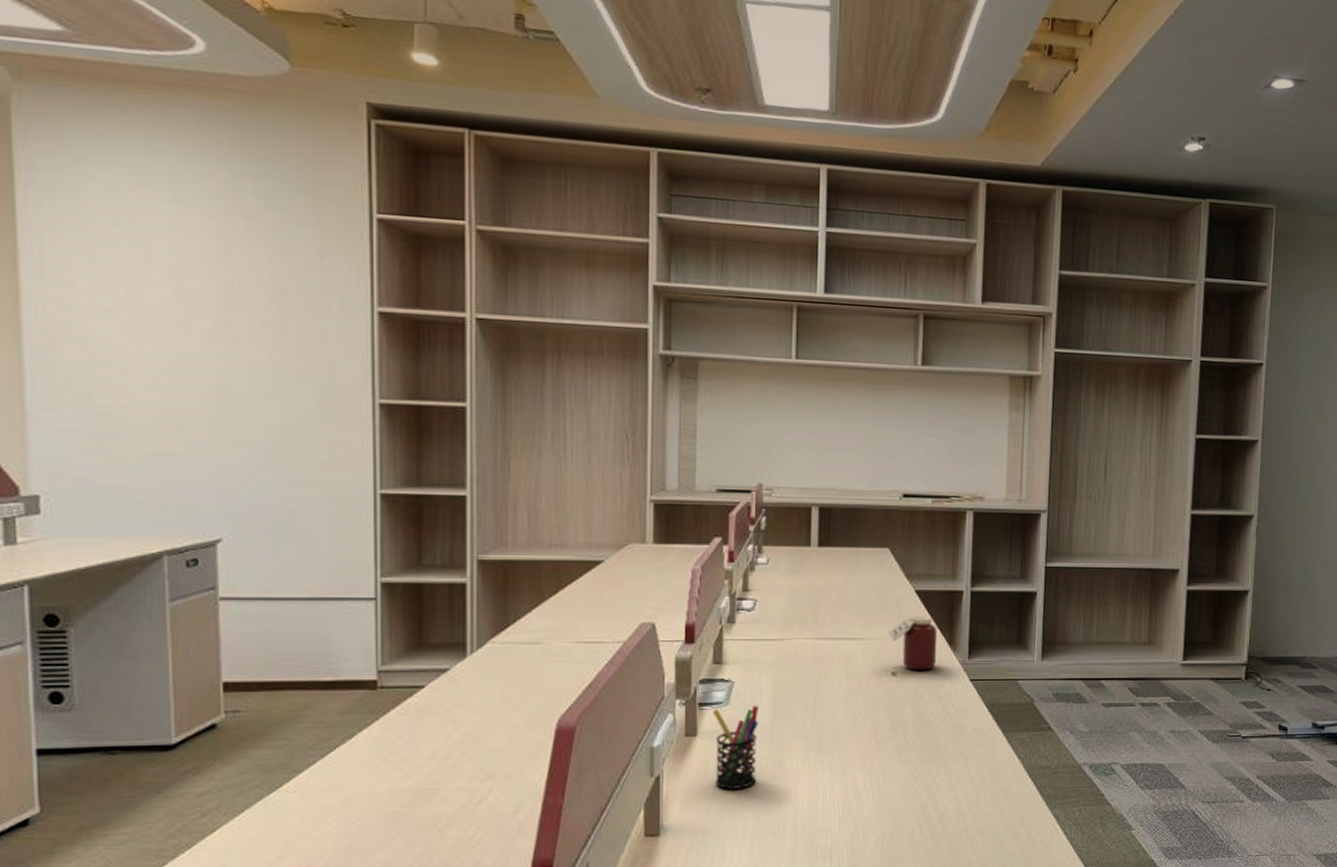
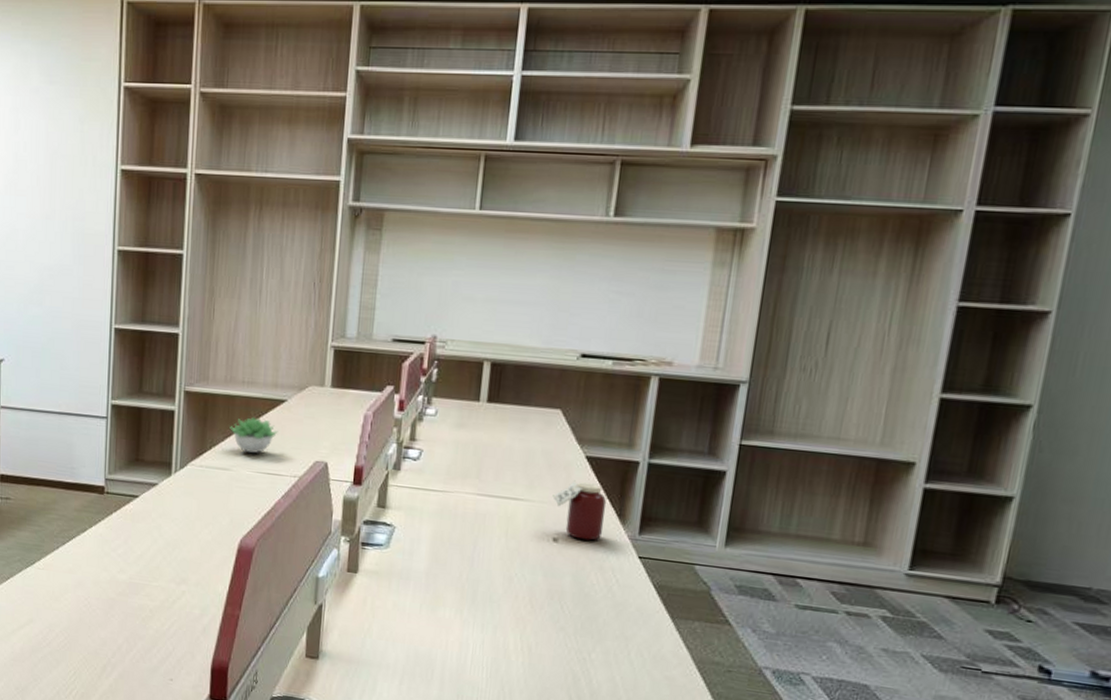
succulent plant: none [537,581,596,623] -> present [230,416,278,454]
pen holder: present [712,705,758,789] -> none [371,549,417,630]

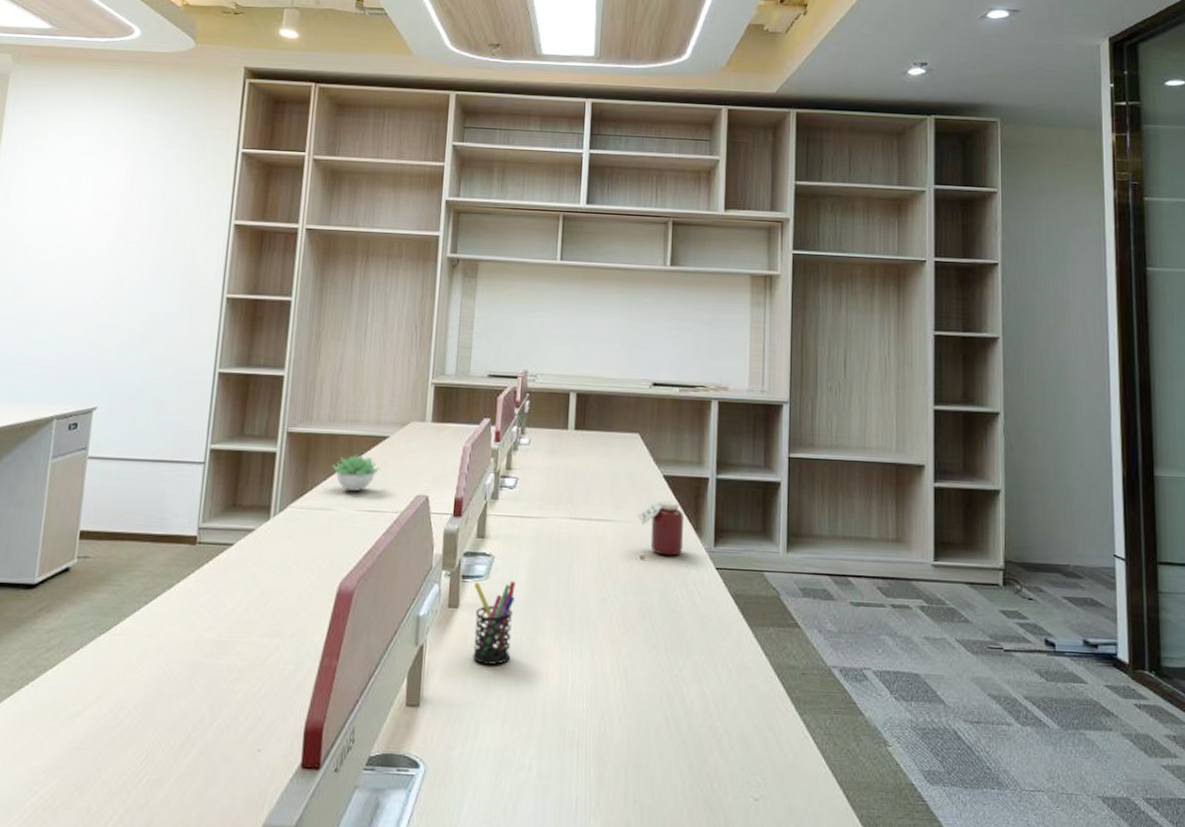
pen holder: none [371,549,417,630] -> present [473,581,515,665]

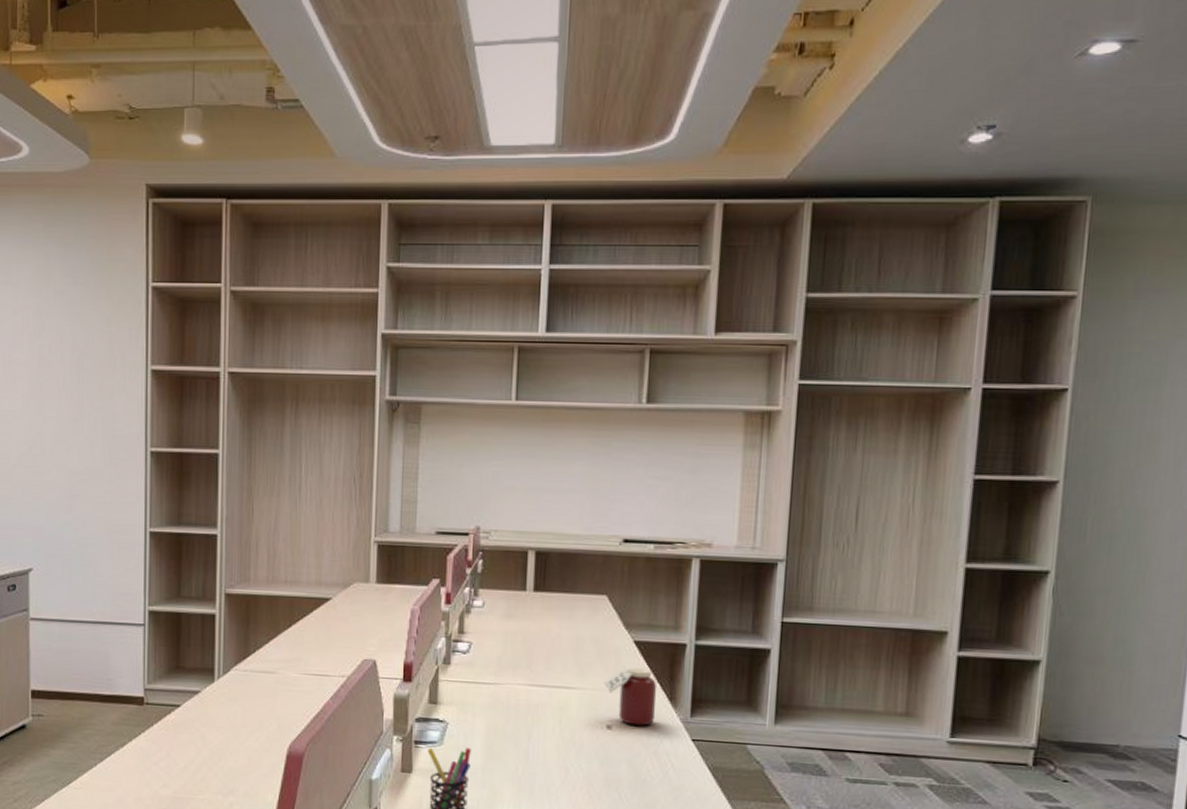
succulent plant: present [332,454,381,492] -> none [274,616,324,655]

